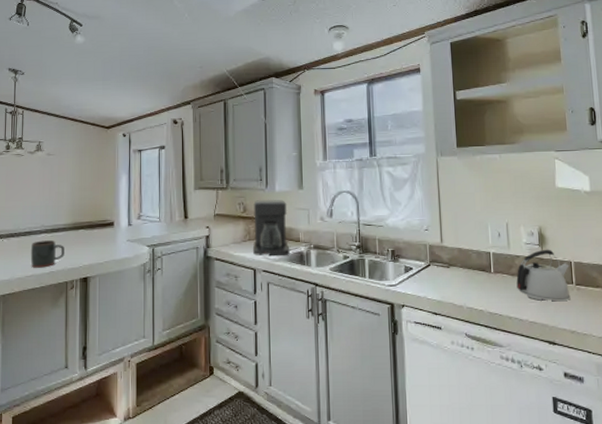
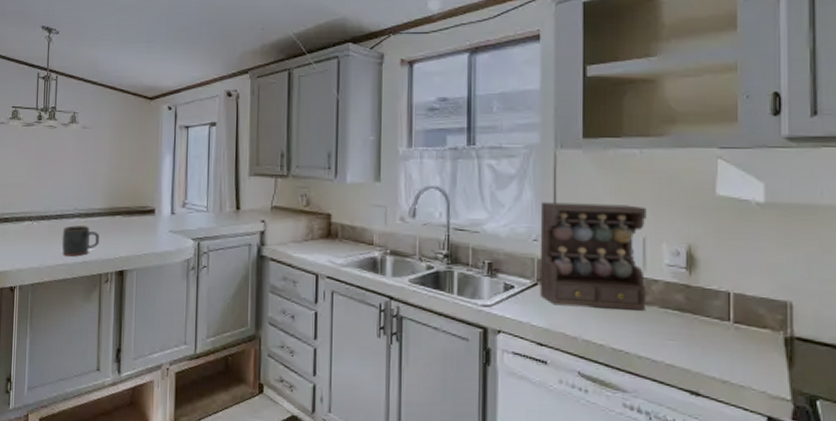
coffee maker: present [252,200,290,256] -> none [315,192,361,260]
spice rack: none [429,198,513,281] -> present [539,202,646,311]
kettle: present [516,249,571,301] -> none [651,274,727,342]

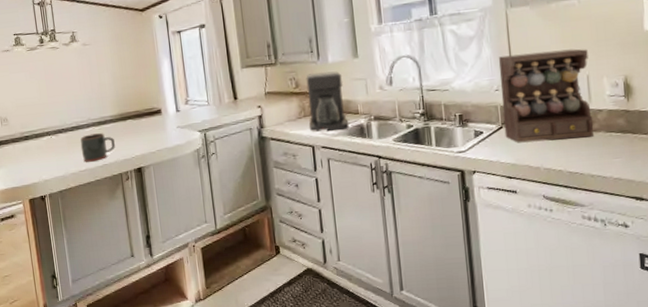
coffee maker: none [315,192,361,260] -> present [306,71,349,132]

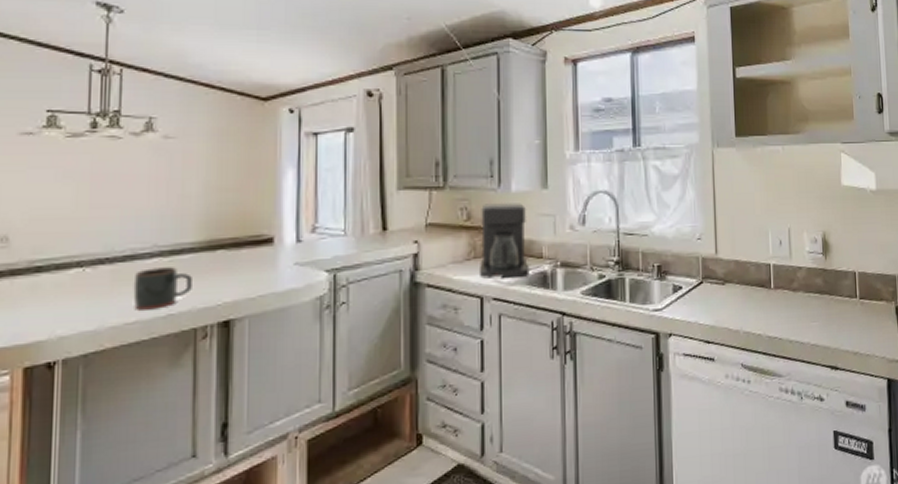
spice rack: present [499,49,595,143] -> none [702,198,794,302]

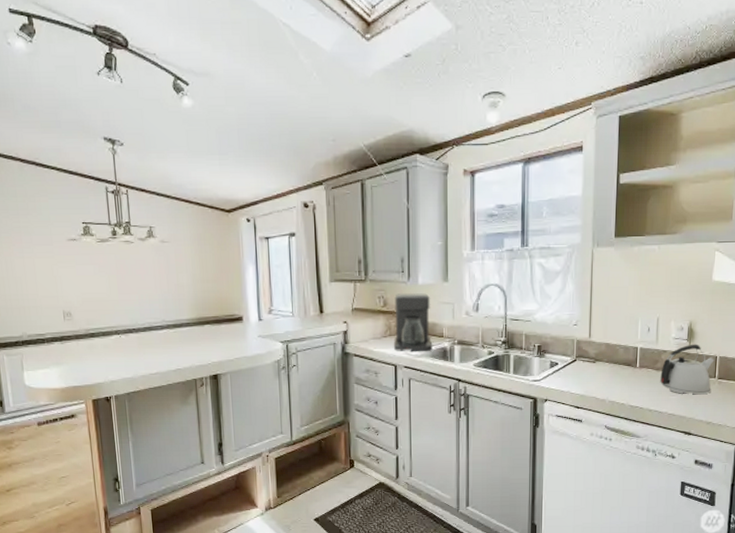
mug: present [133,267,192,310] -> none [152,336,191,365]
kettle: none [798,258,854,319] -> present [660,344,715,394]

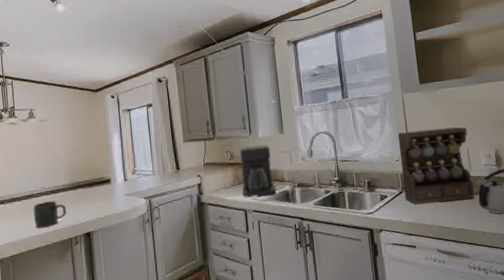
mug: none [152,336,191,365] -> present [33,201,66,228]
spice rack: none [577,292,661,376] -> present [398,127,475,205]

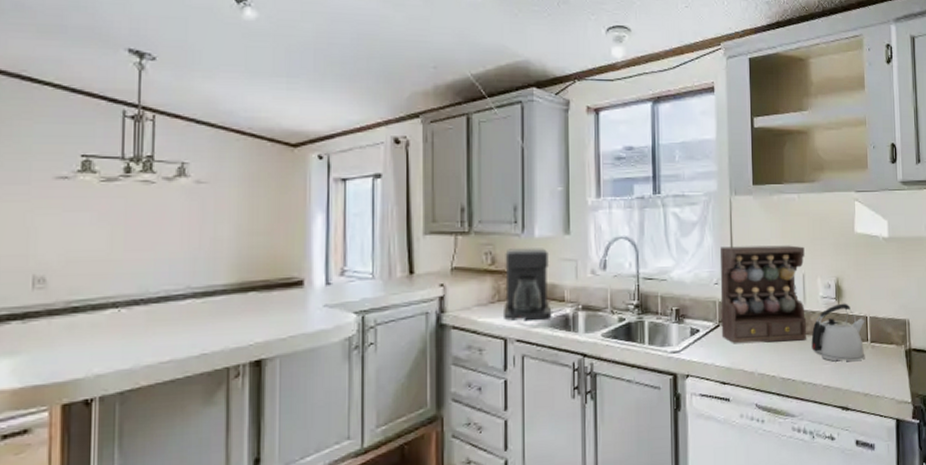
mug: present [33,201,66,228] -> none [167,308,225,350]

